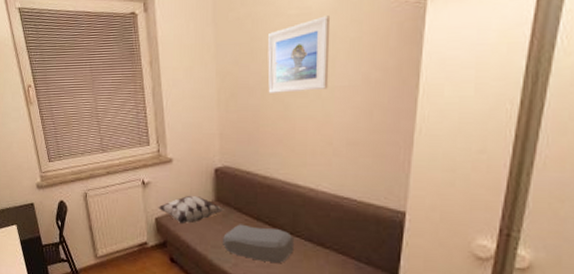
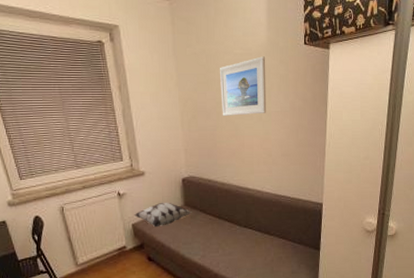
cushion: present [223,224,295,263] -> none [192,223,248,251]

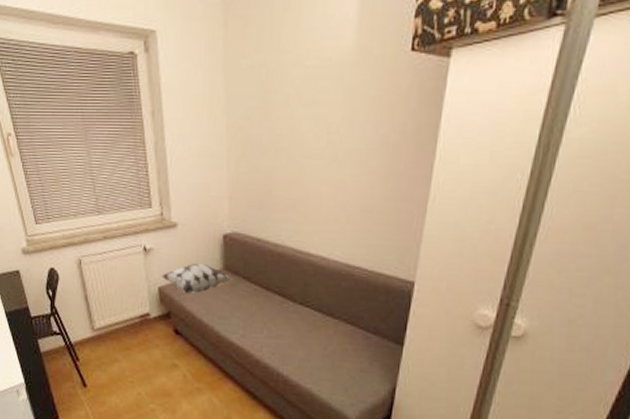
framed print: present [220,56,267,116] -> none [282,69,351,154]

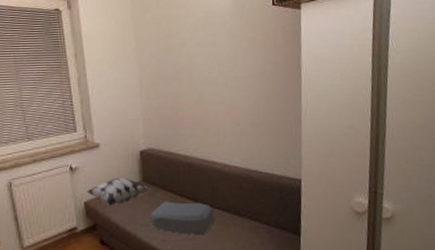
cushion: none [230,294,305,333] -> present [151,201,215,234]

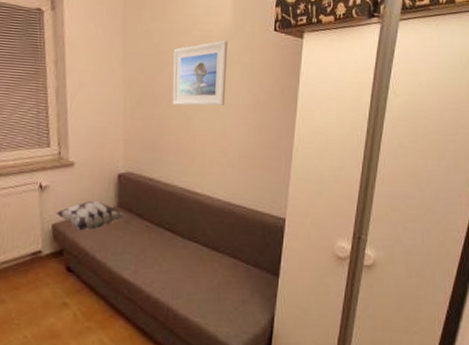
cushion: present [151,201,215,234] -> none [123,230,192,268]
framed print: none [181,19,233,82] -> present [172,40,229,106]

